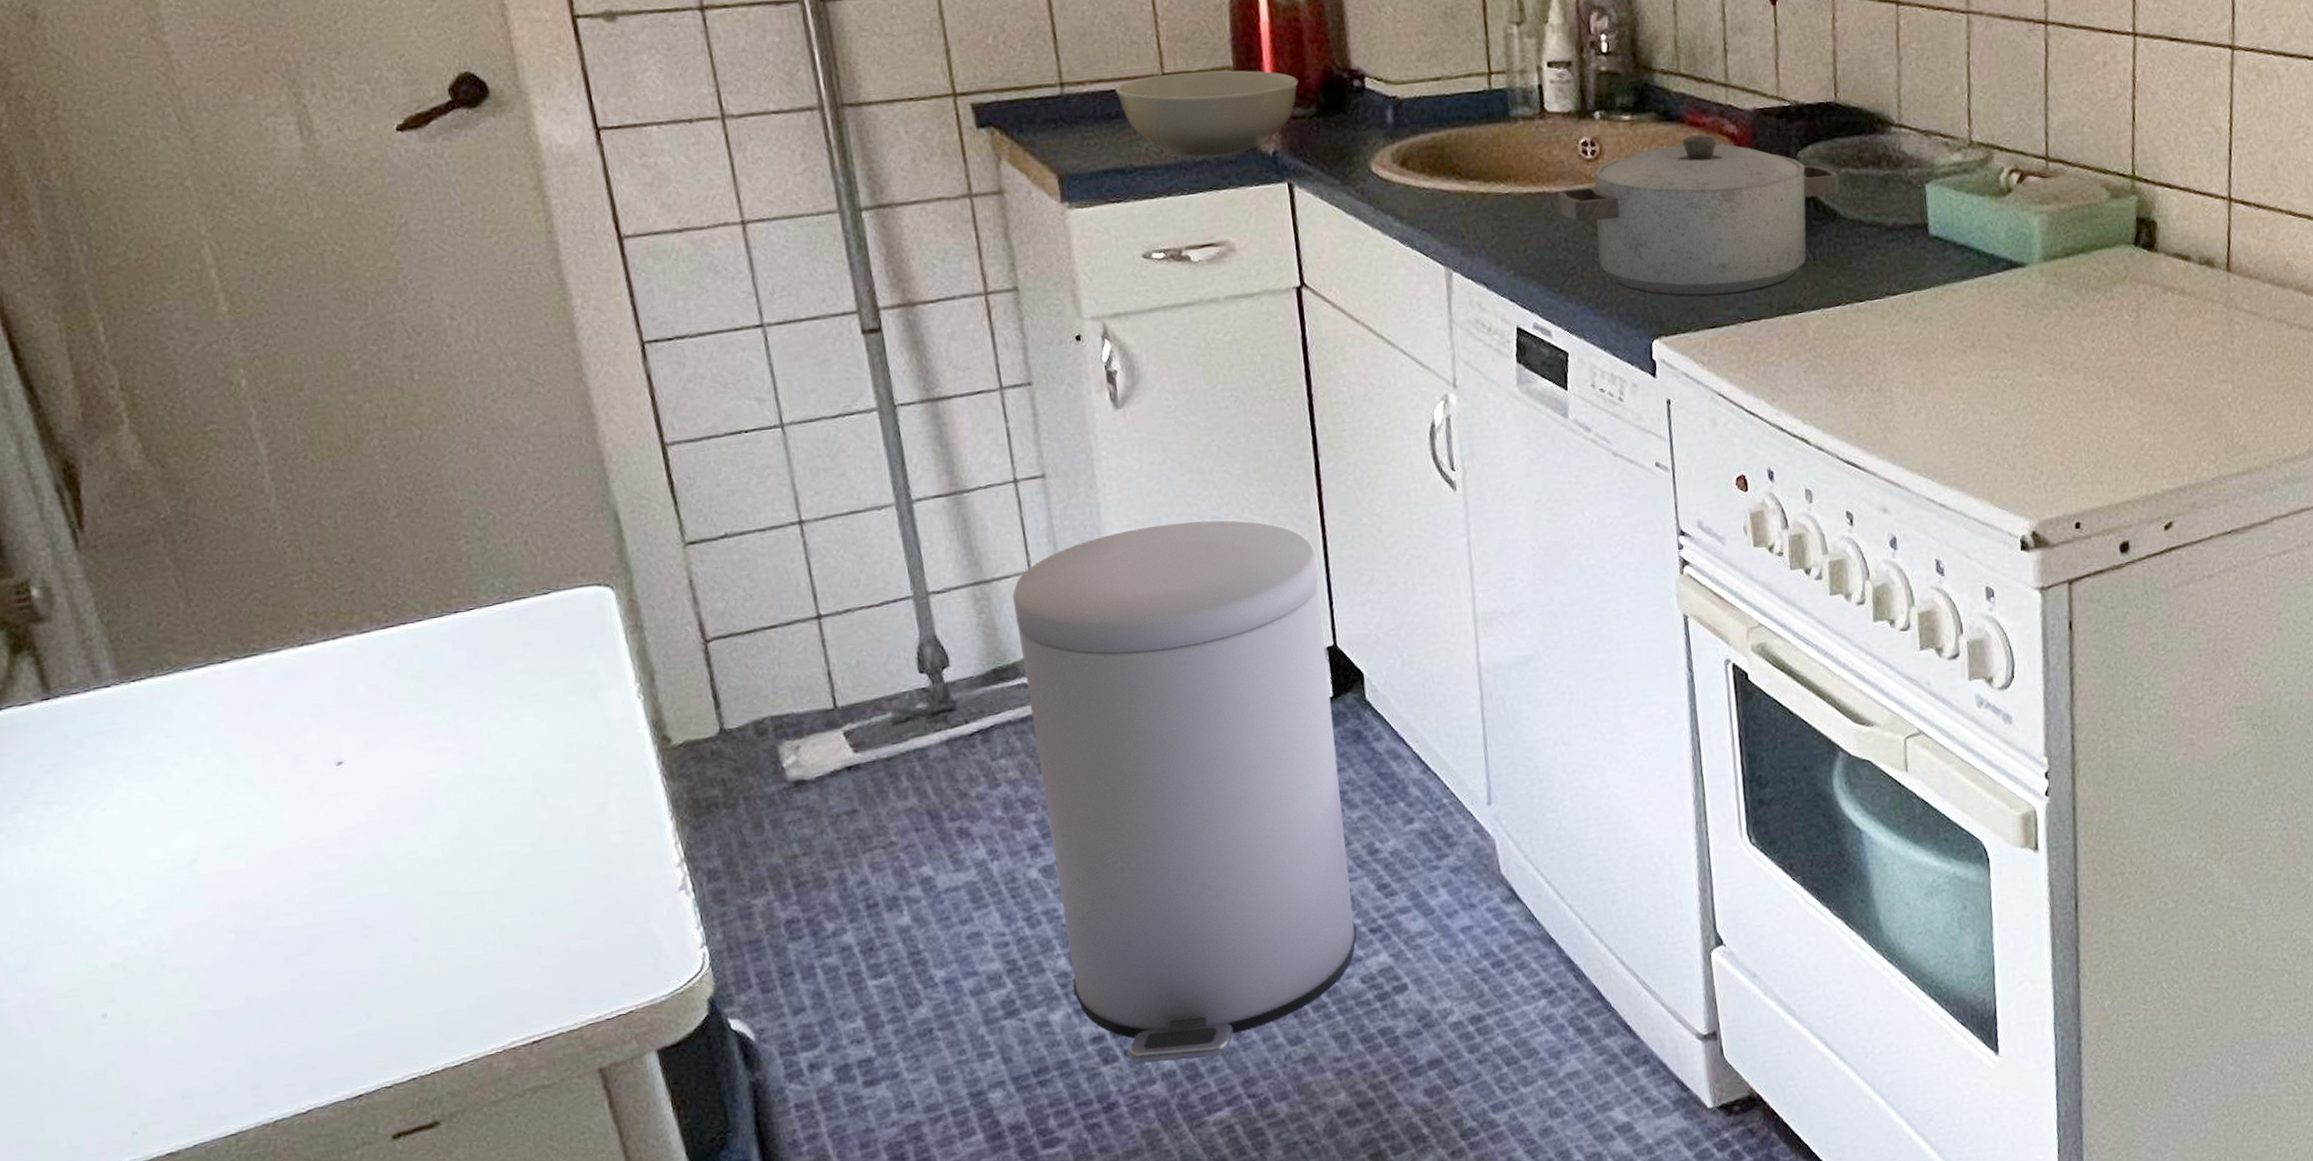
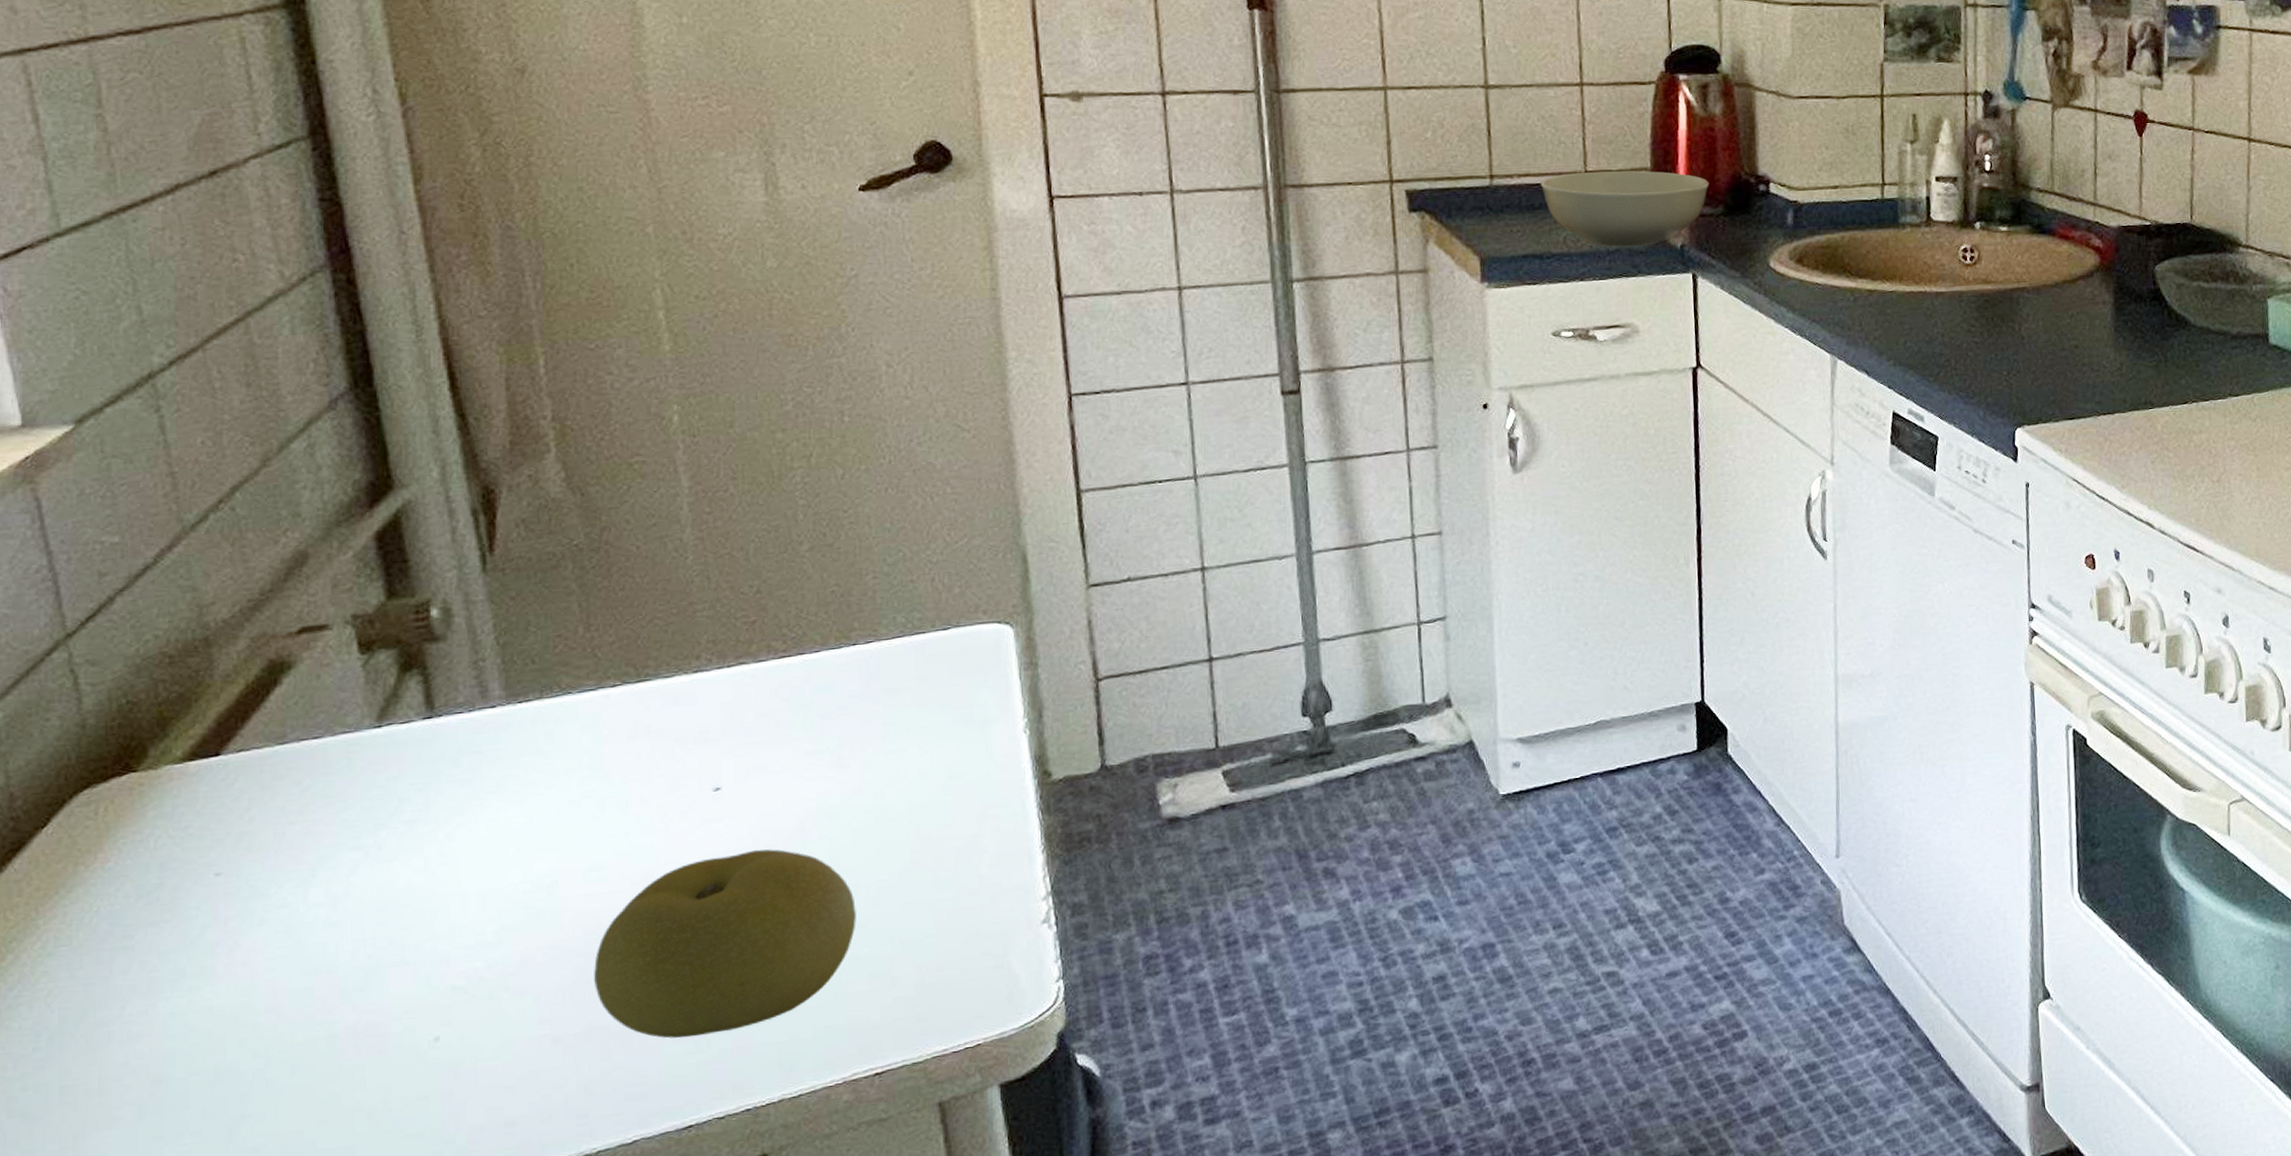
fruit: none [244,822,495,1011] -> present [594,849,856,1039]
pedal bin: present [1012,520,1357,1064] -> none [1400,580,1702,1106]
cooking pot: present [1557,134,1840,297] -> none [1937,246,2192,391]

